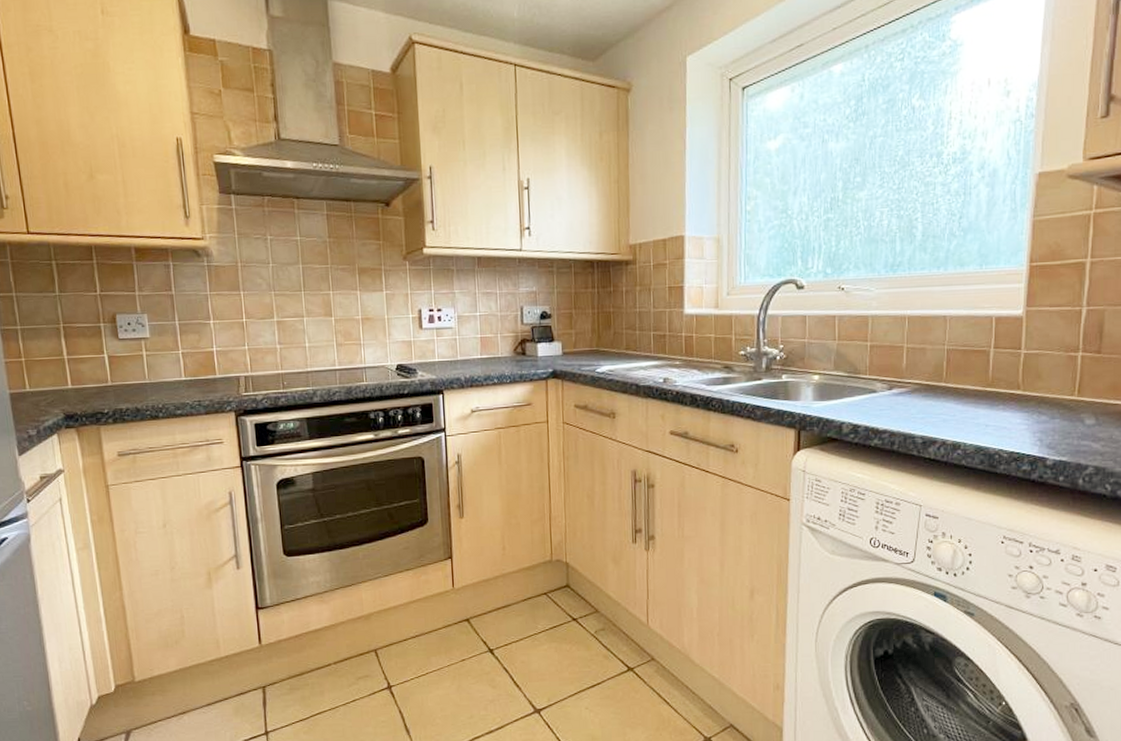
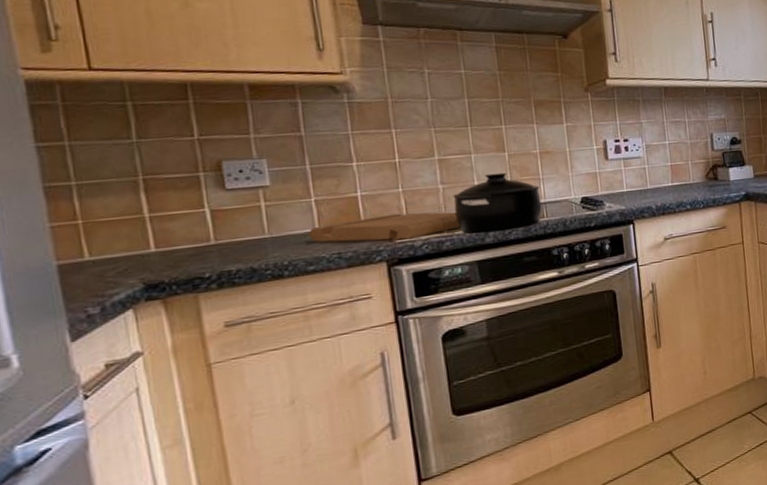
cutting board: none [177,369,294,393] -> present [309,211,461,242]
saucepan: none [288,336,362,393] -> present [452,172,542,235]

